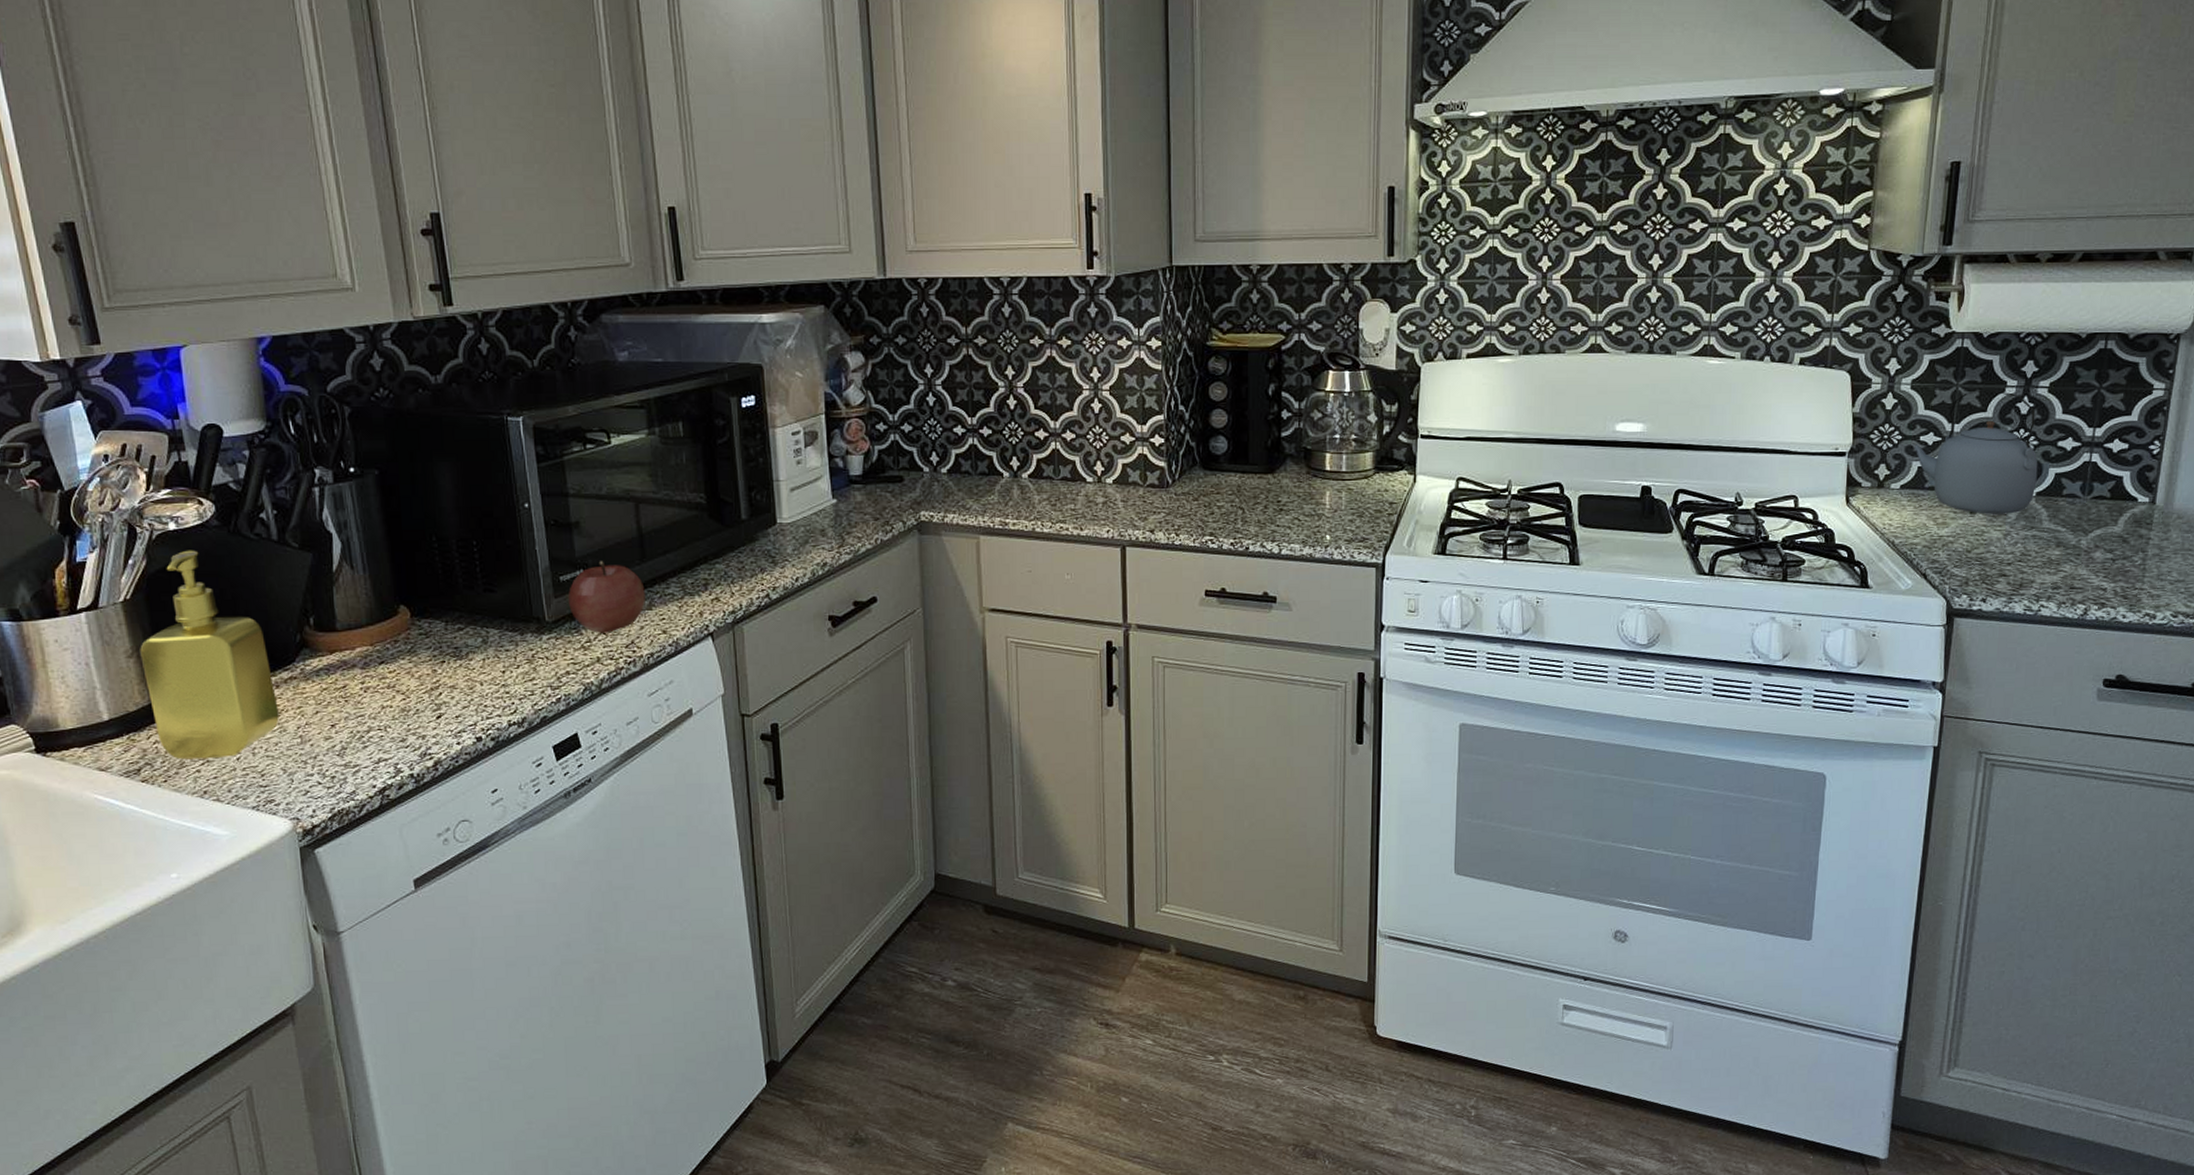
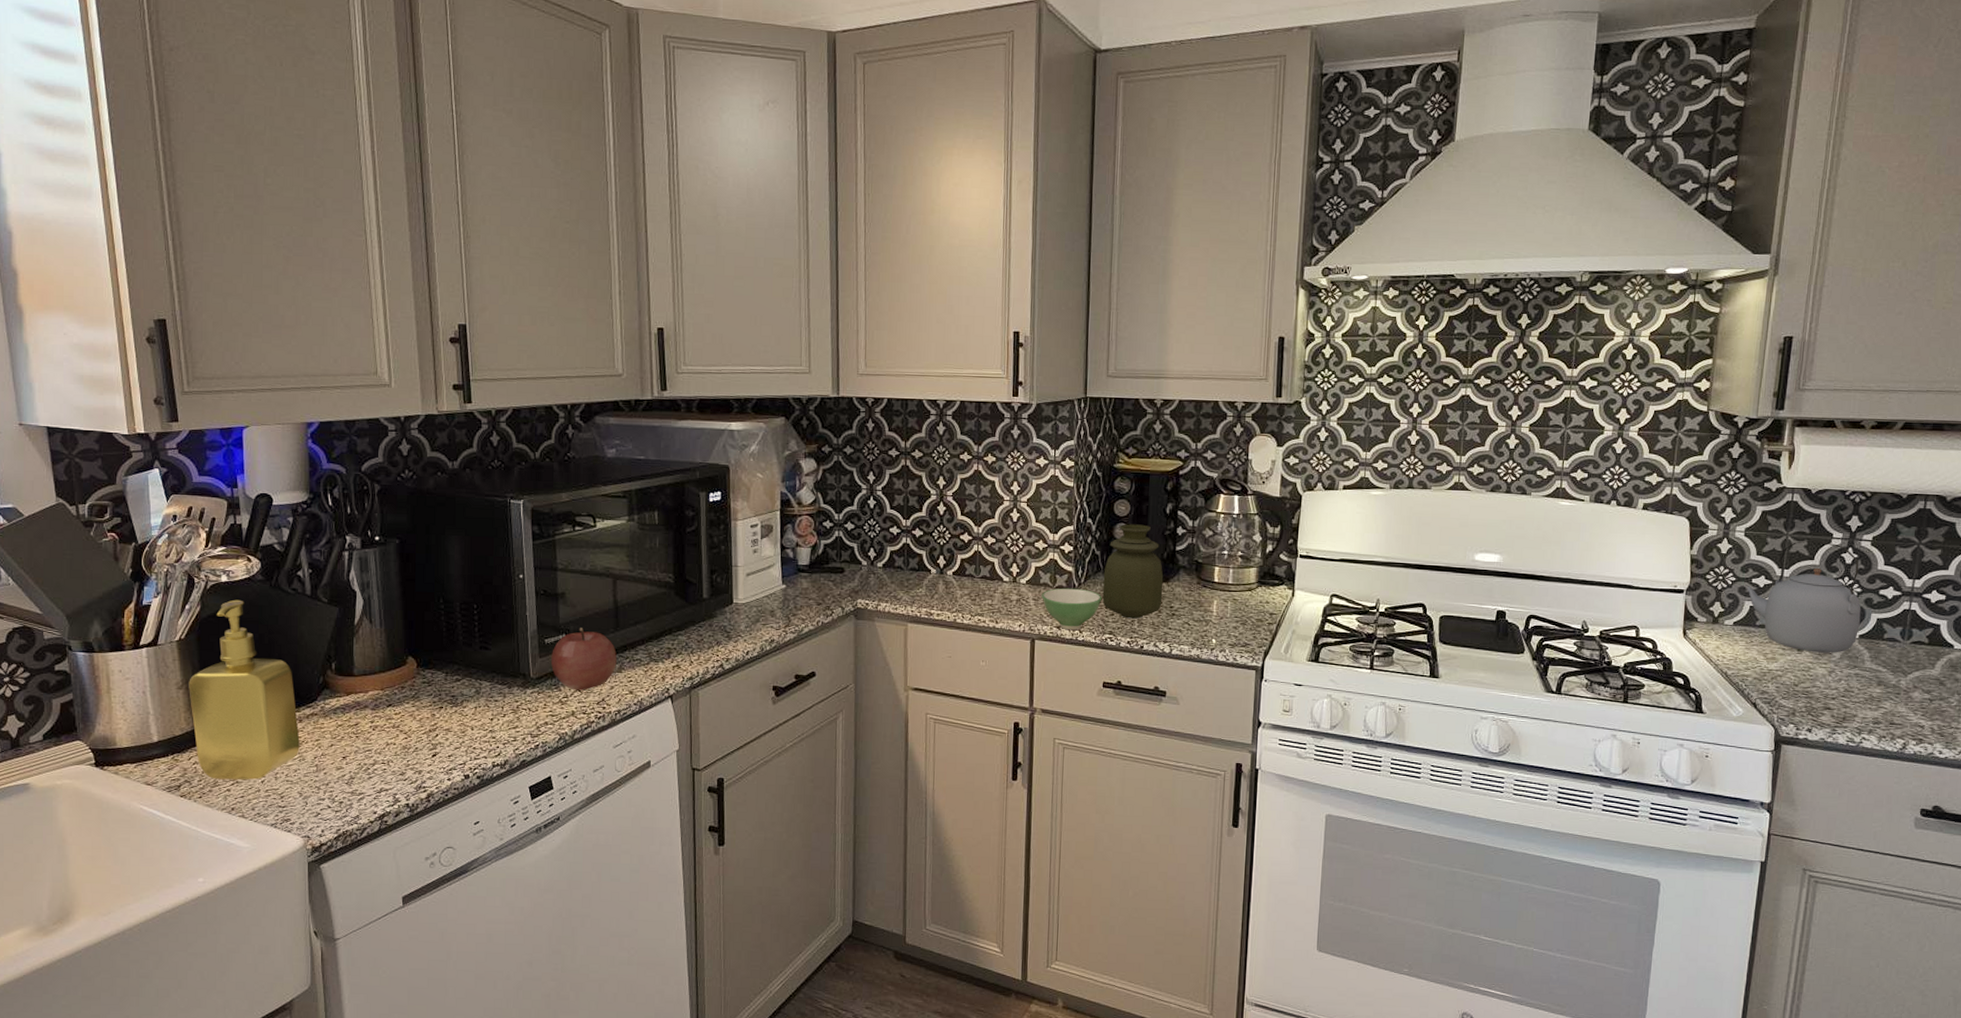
bowl: none [1130,486,1200,534] -> present [1041,588,1102,631]
jar: none [1200,409,1269,517] -> present [1102,524,1164,619]

